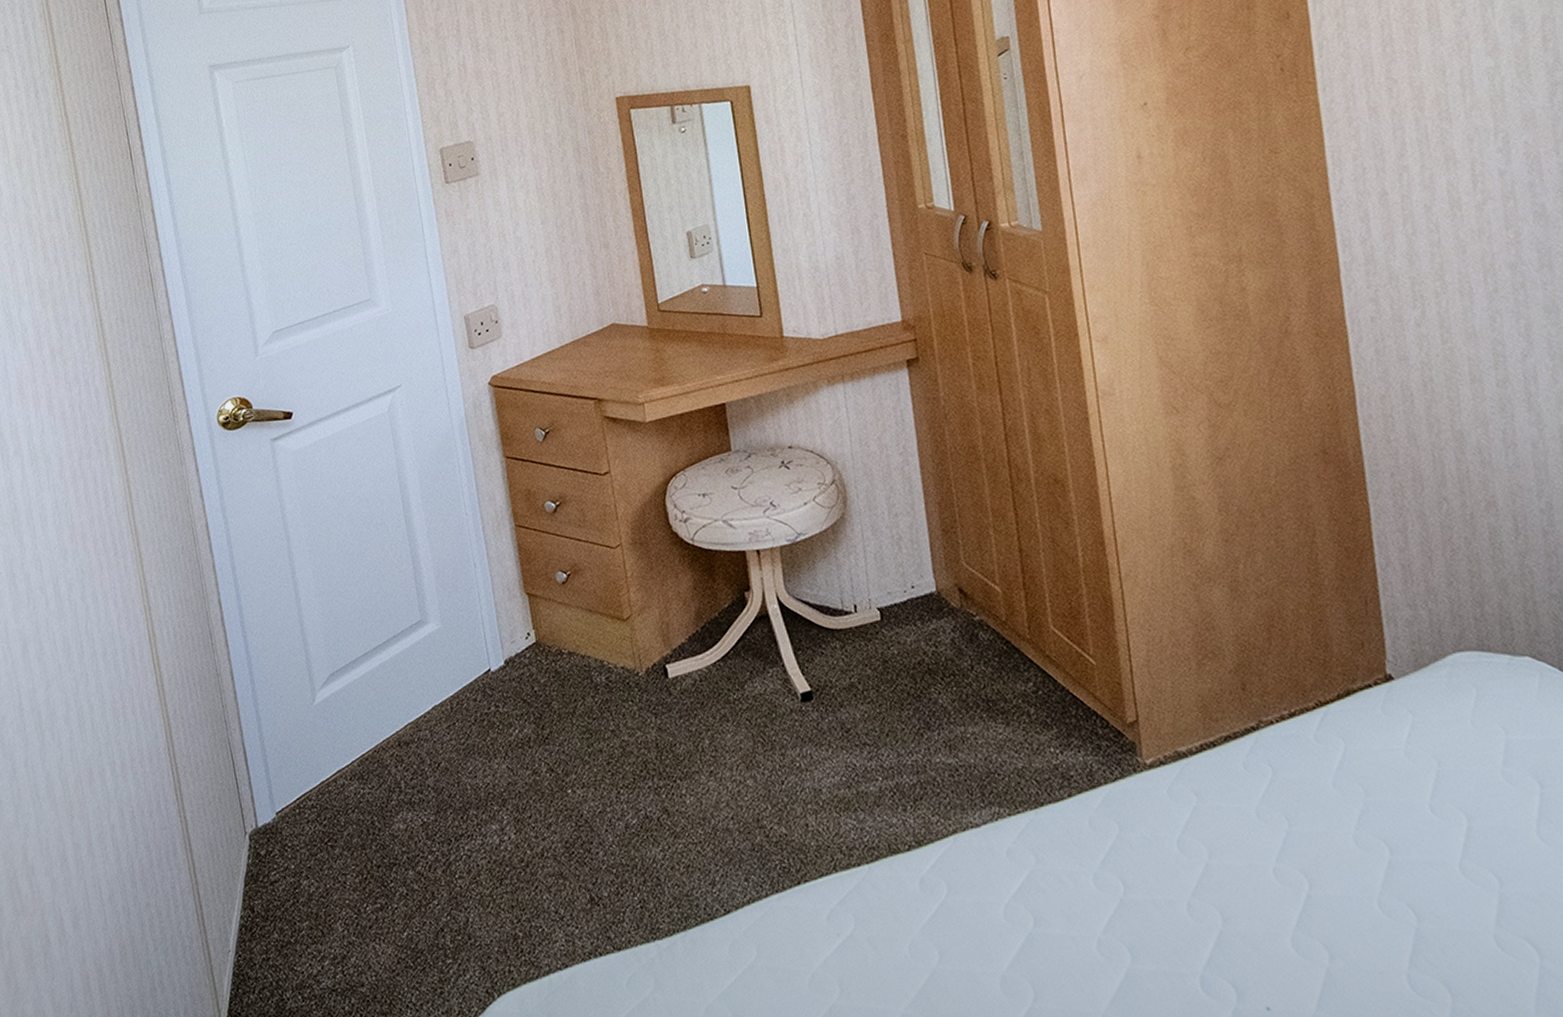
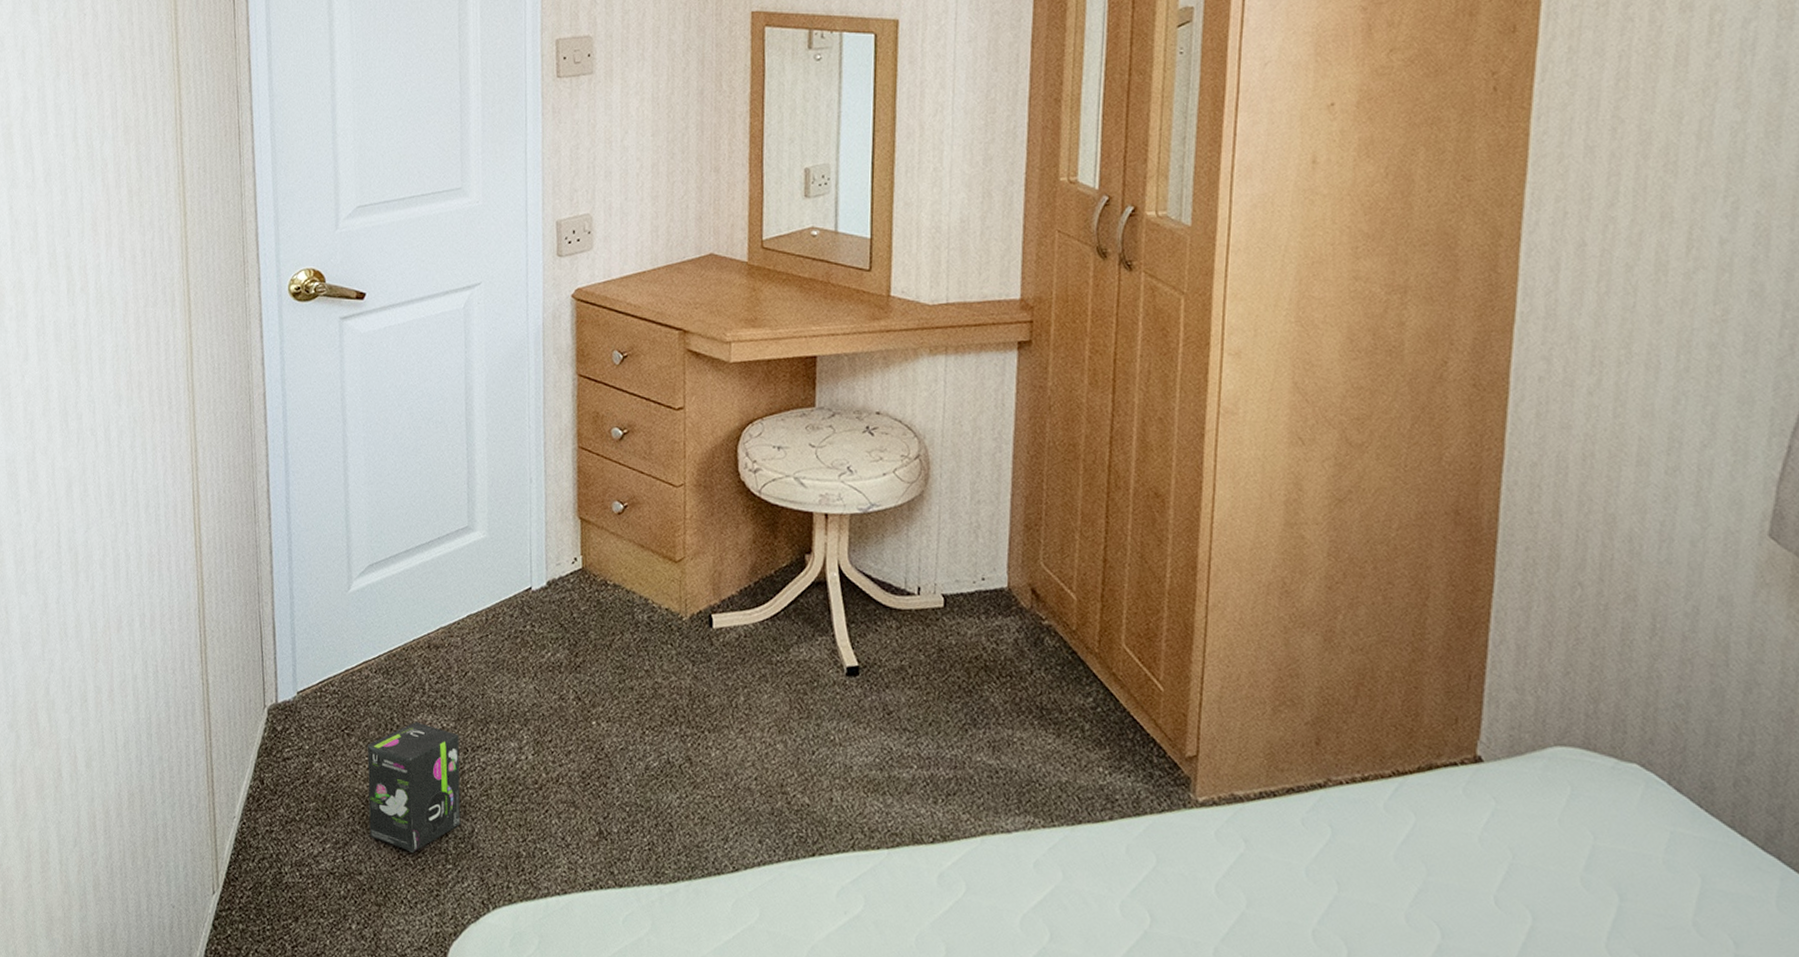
box: none [352,821,455,954] -> present [367,721,461,853]

